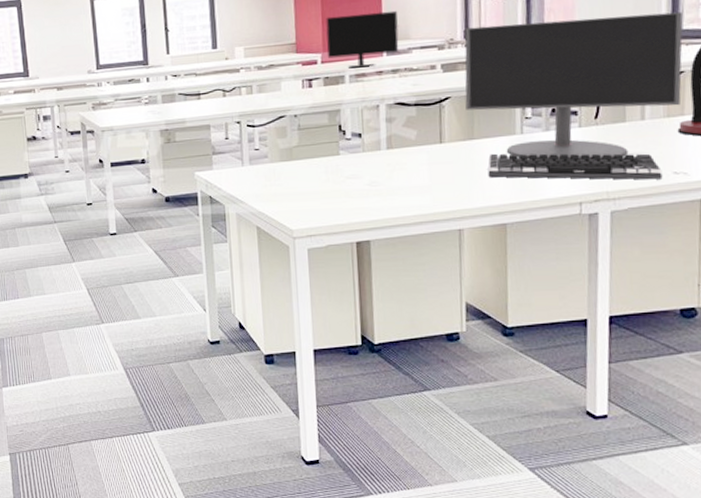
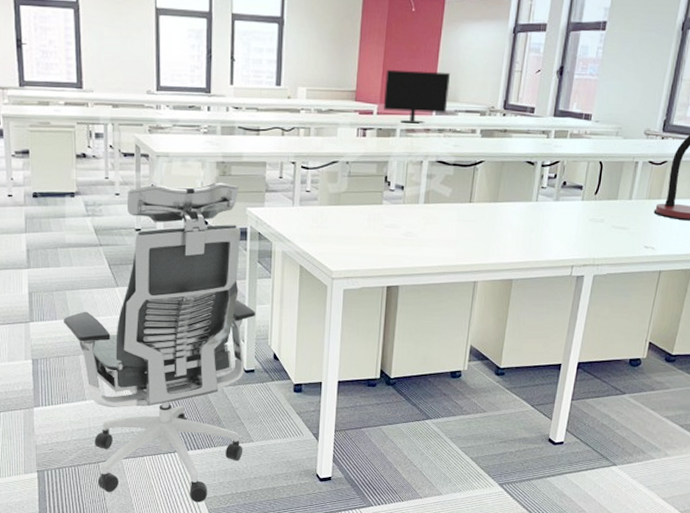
office chair: none [24,149,217,489] -> present [63,182,256,503]
computer monitor: present [464,11,683,160] -> none [495,98,675,230]
computer keyboard: present [488,153,663,180] -> none [504,216,637,251]

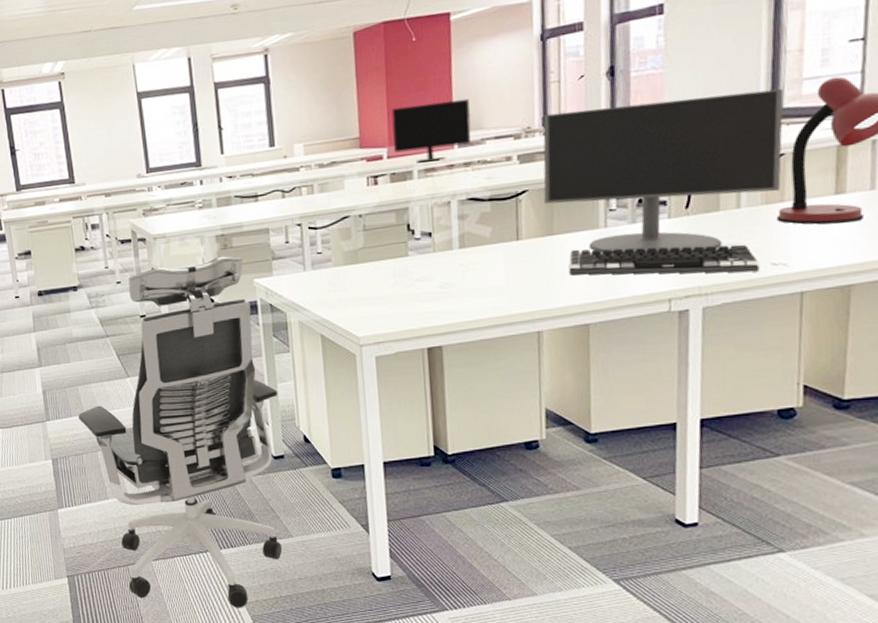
computer monitor: none [495,98,675,230] -> present [543,88,784,255]
computer keyboard: none [504,216,637,251] -> present [568,244,760,275]

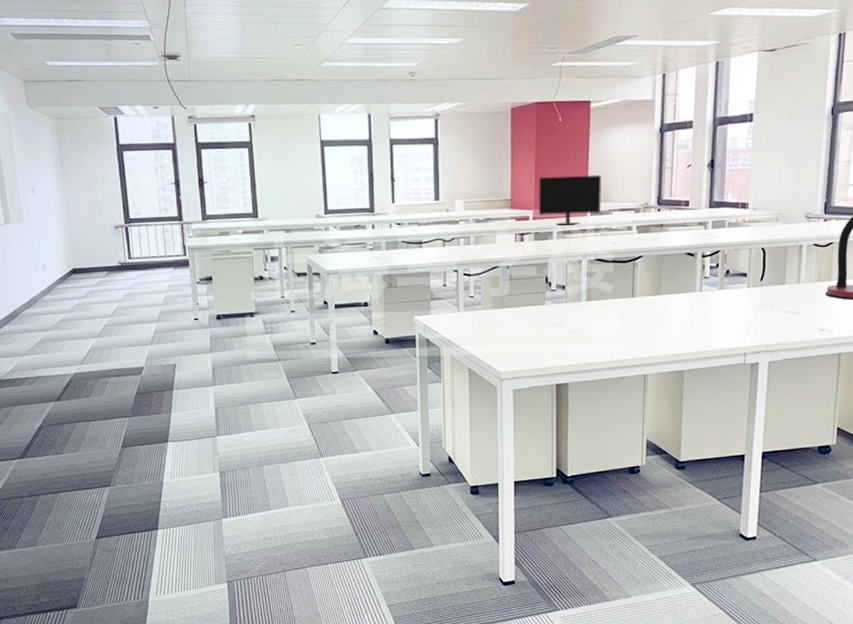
office chair: present [78,256,283,608] -> none [247,294,429,610]
computer monitor: present [543,88,784,255] -> none [655,191,835,316]
computer keyboard: present [568,244,760,275] -> none [671,308,811,335]

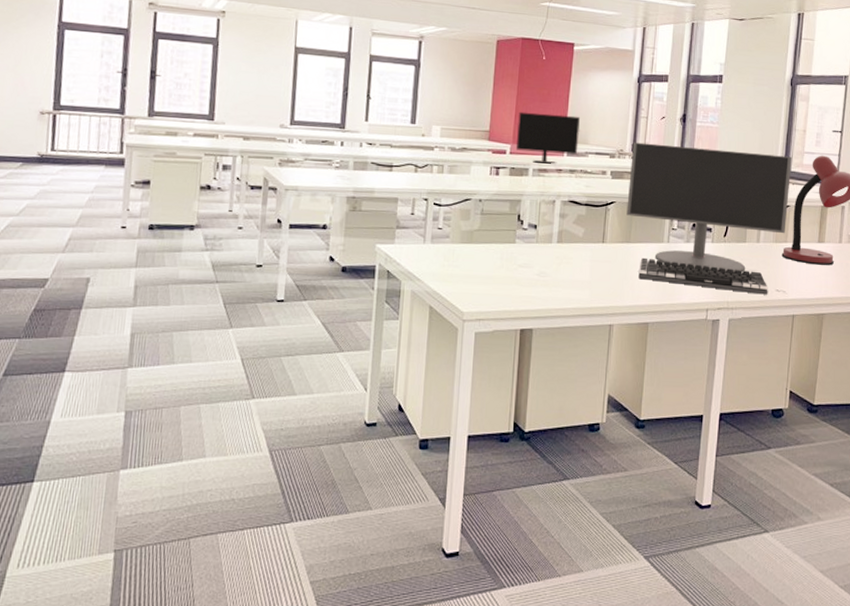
computer monitor: none [655,191,835,316] -> present [626,142,792,272]
computer keyboard: none [671,308,811,335] -> present [638,257,768,295]

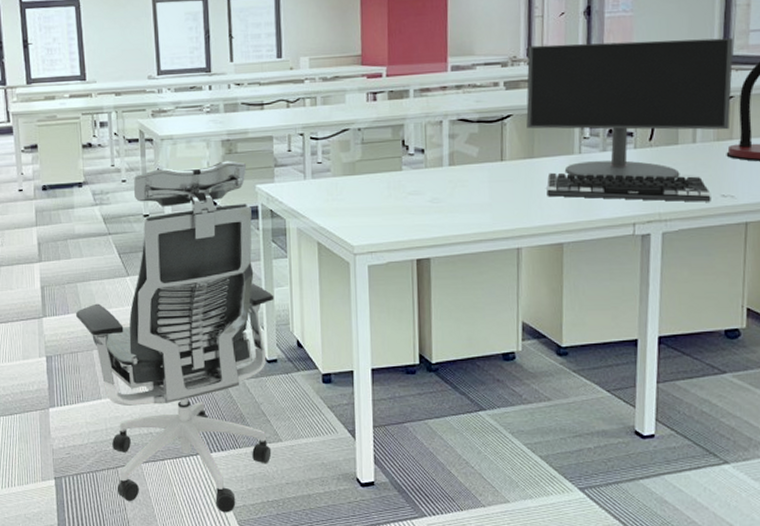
office chair: none [166,217,381,588] -> present [75,160,275,513]
monitor: present [516,111,580,164] -> none [392,25,463,83]

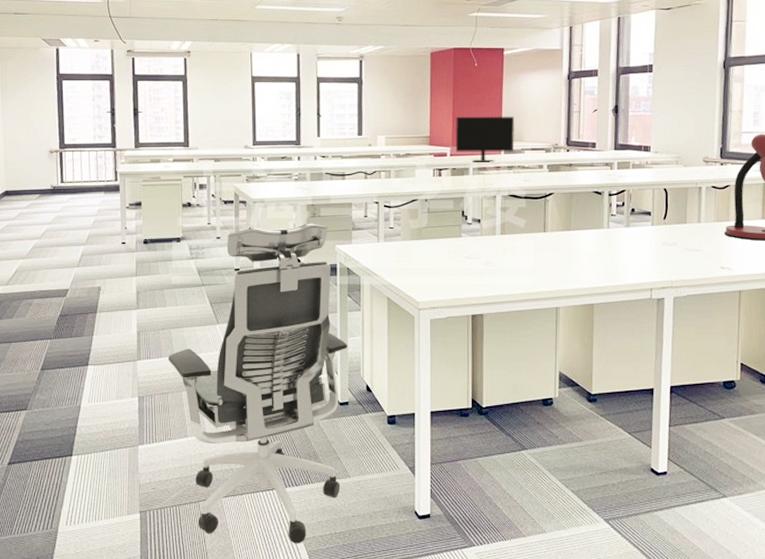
monitor: none [392,25,463,83] -> present [456,116,514,162]
computer monitor: present [526,37,734,181] -> none [565,136,730,253]
computer keyboard: present [546,172,711,202] -> none [581,243,713,272]

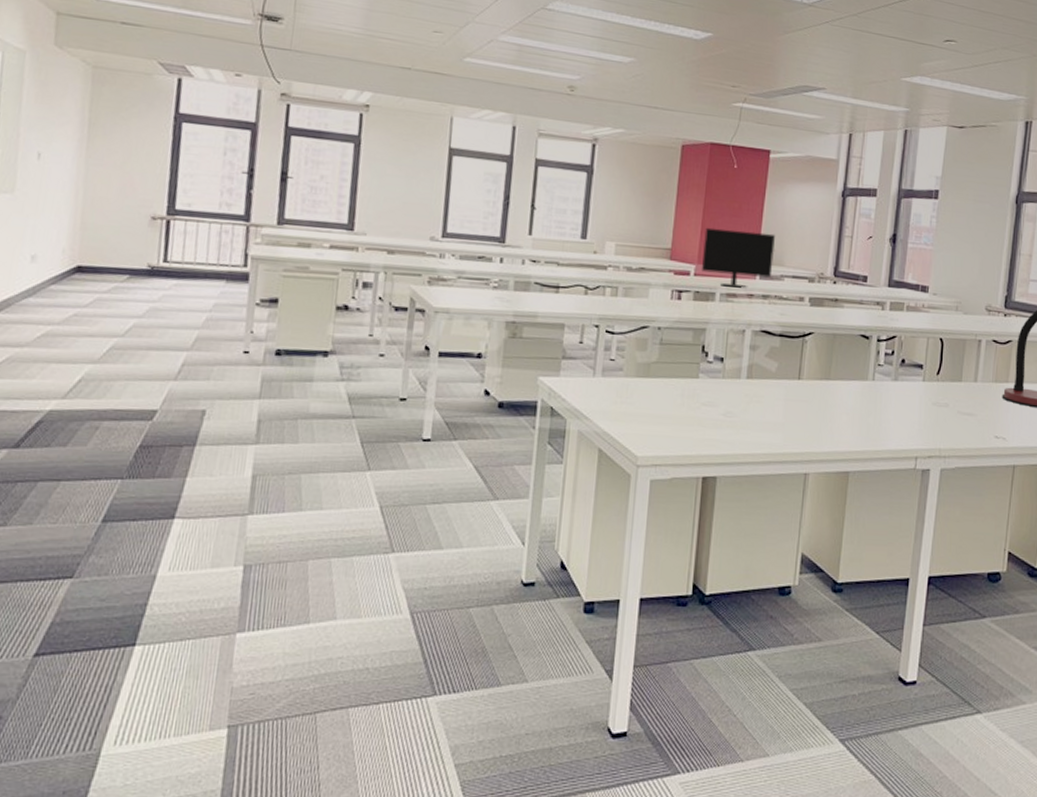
office chair: present [167,223,348,544] -> none [292,345,542,772]

